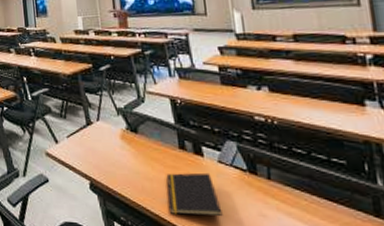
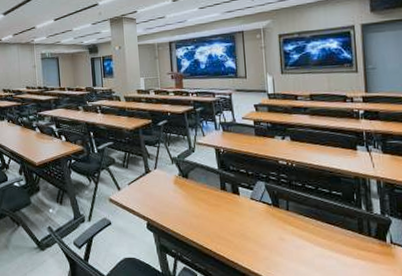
notepad: present [166,172,223,216] -> none [210,208,252,244]

